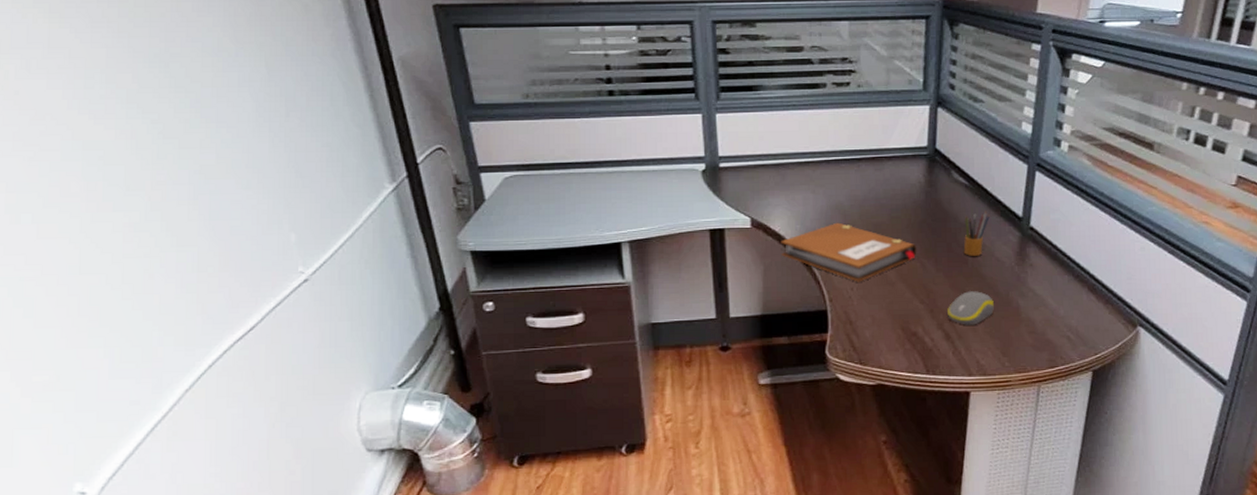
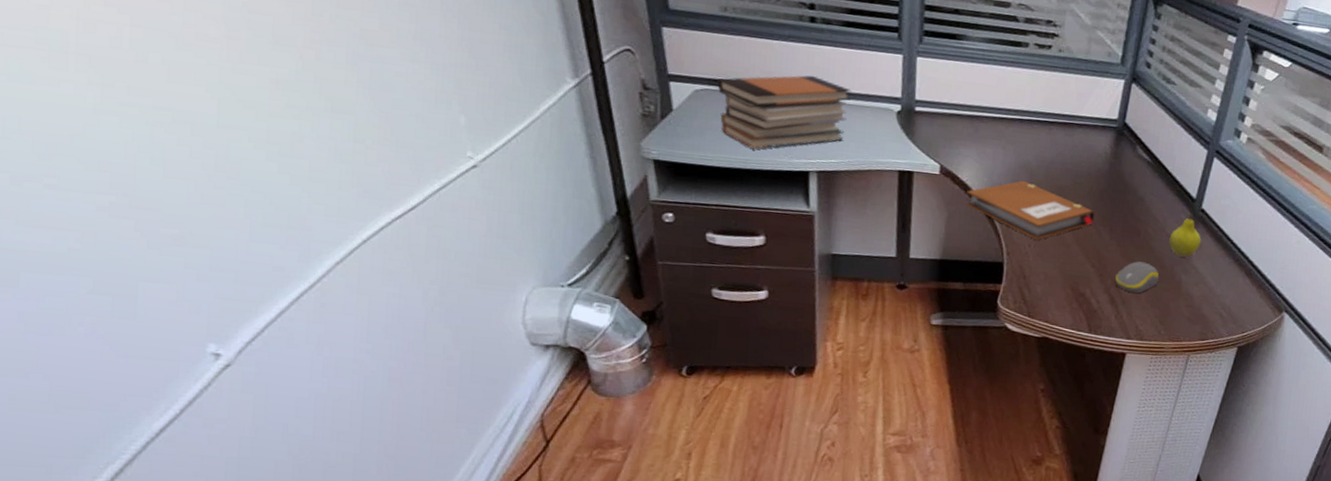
book stack: none [525,147,655,227] -> present [717,75,851,149]
pencil box: present [963,211,990,256] -> none [1137,188,1166,230]
fruit: none [1000,228,1035,280] -> present [1169,208,1201,257]

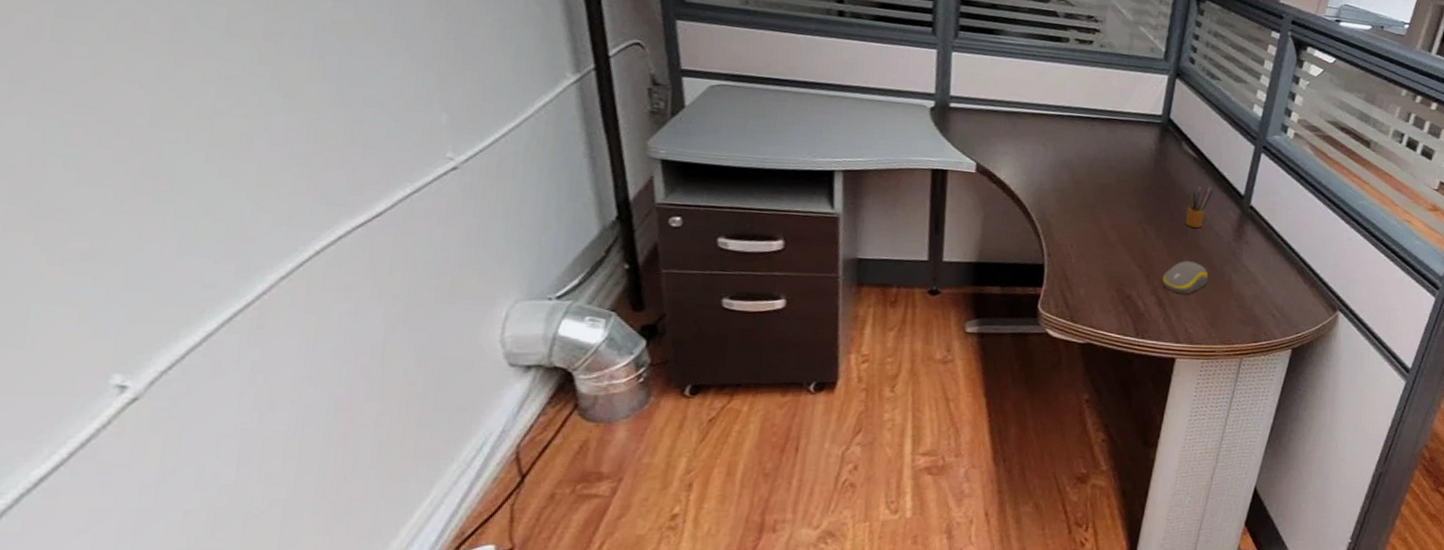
book stack: present [717,75,851,149] -> none [735,70,882,148]
notebook: present [965,180,1095,240] -> none [1003,178,1141,240]
pencil box: none [1137,188,1166,230] -> present [1184,185,1214,228]
fruit: present [1169,208,1201,257] -> none [1218,205,1251,256]

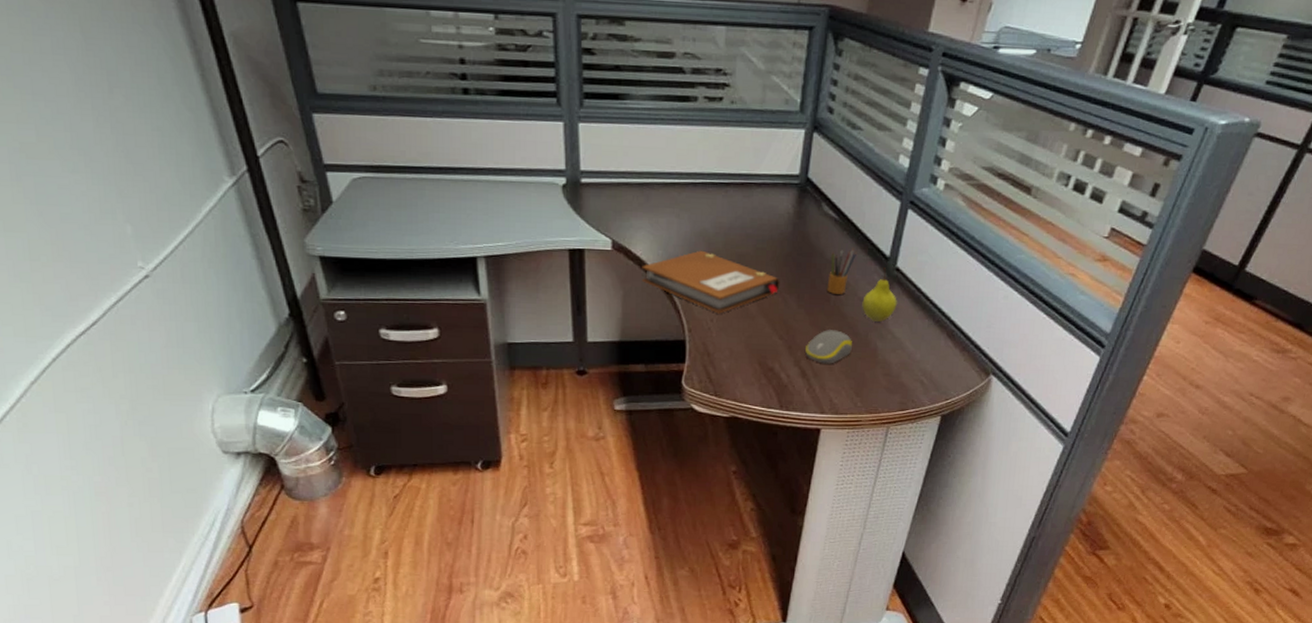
notebook: none [1003,178,1141,240] -> present [641,250,780,314]
fruit: none [1218,205,1251,256] -> present [862,267,897,322]

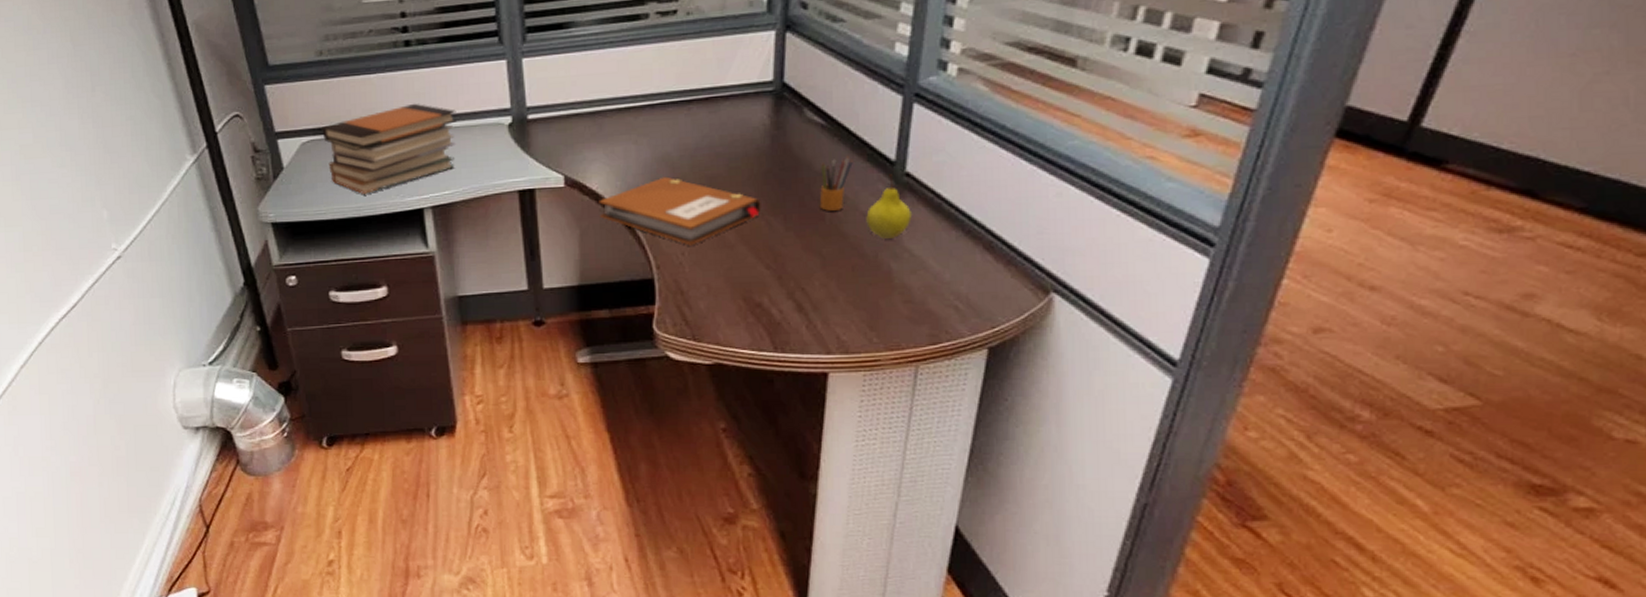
book stack: none [374,152,513,237] -> present [322,103,457,194]
computer mouse: present [805,330,852,364] -> none [800,253,858,294]

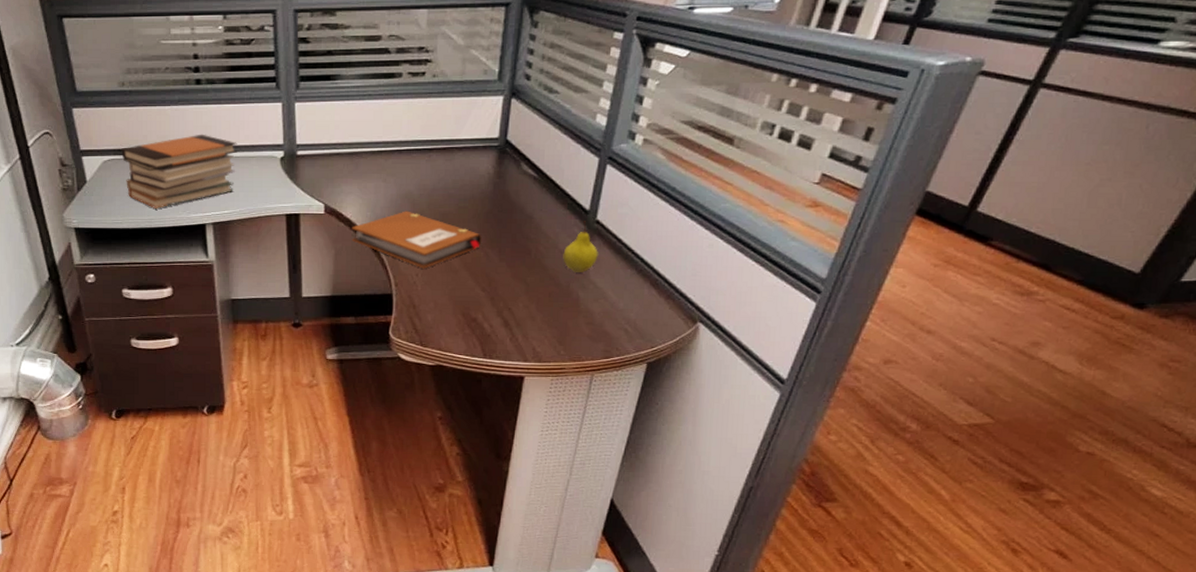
pencil box: present [819,155,853,211] -> none [527,203,556,247]

